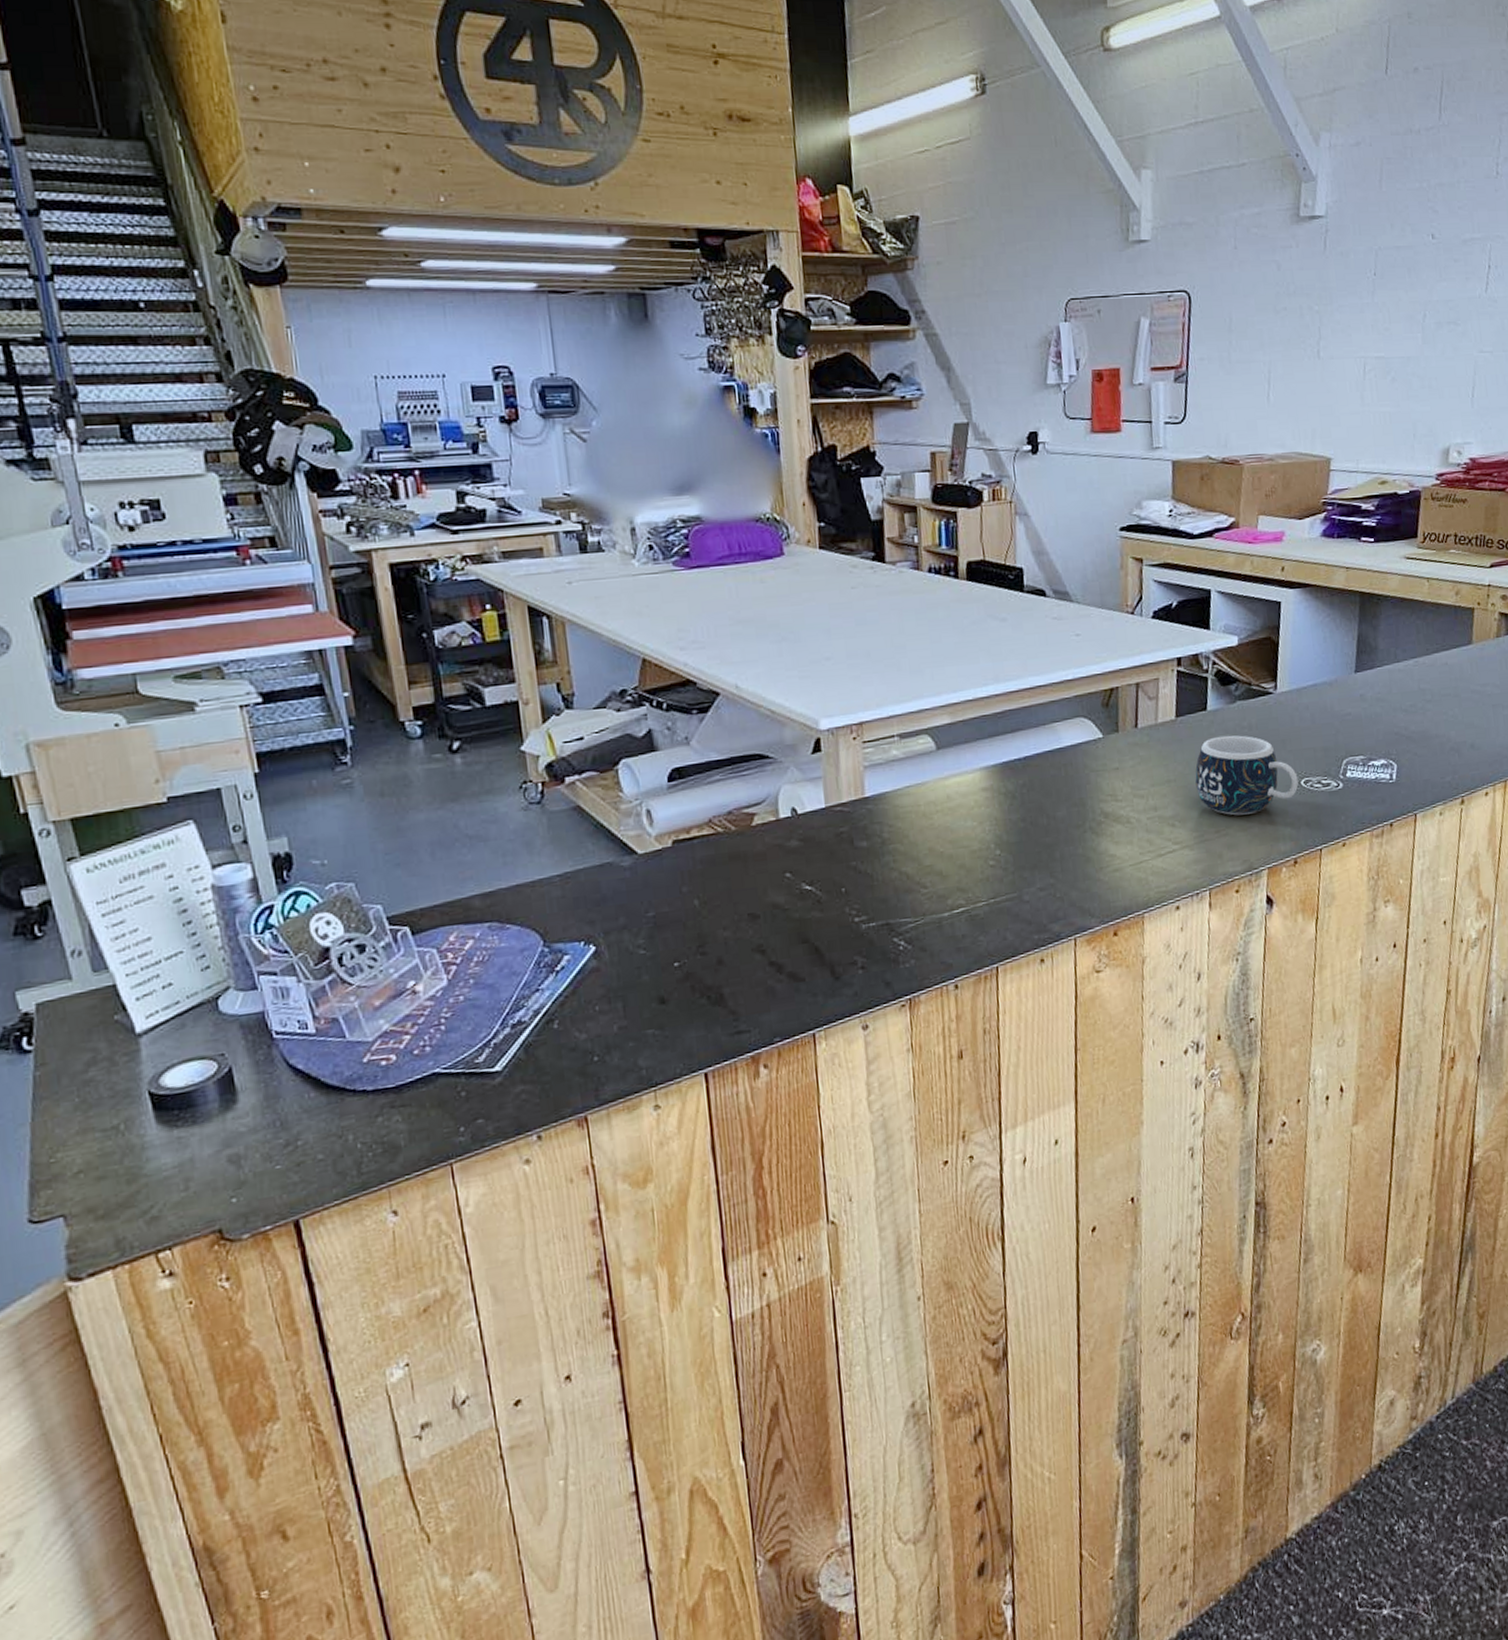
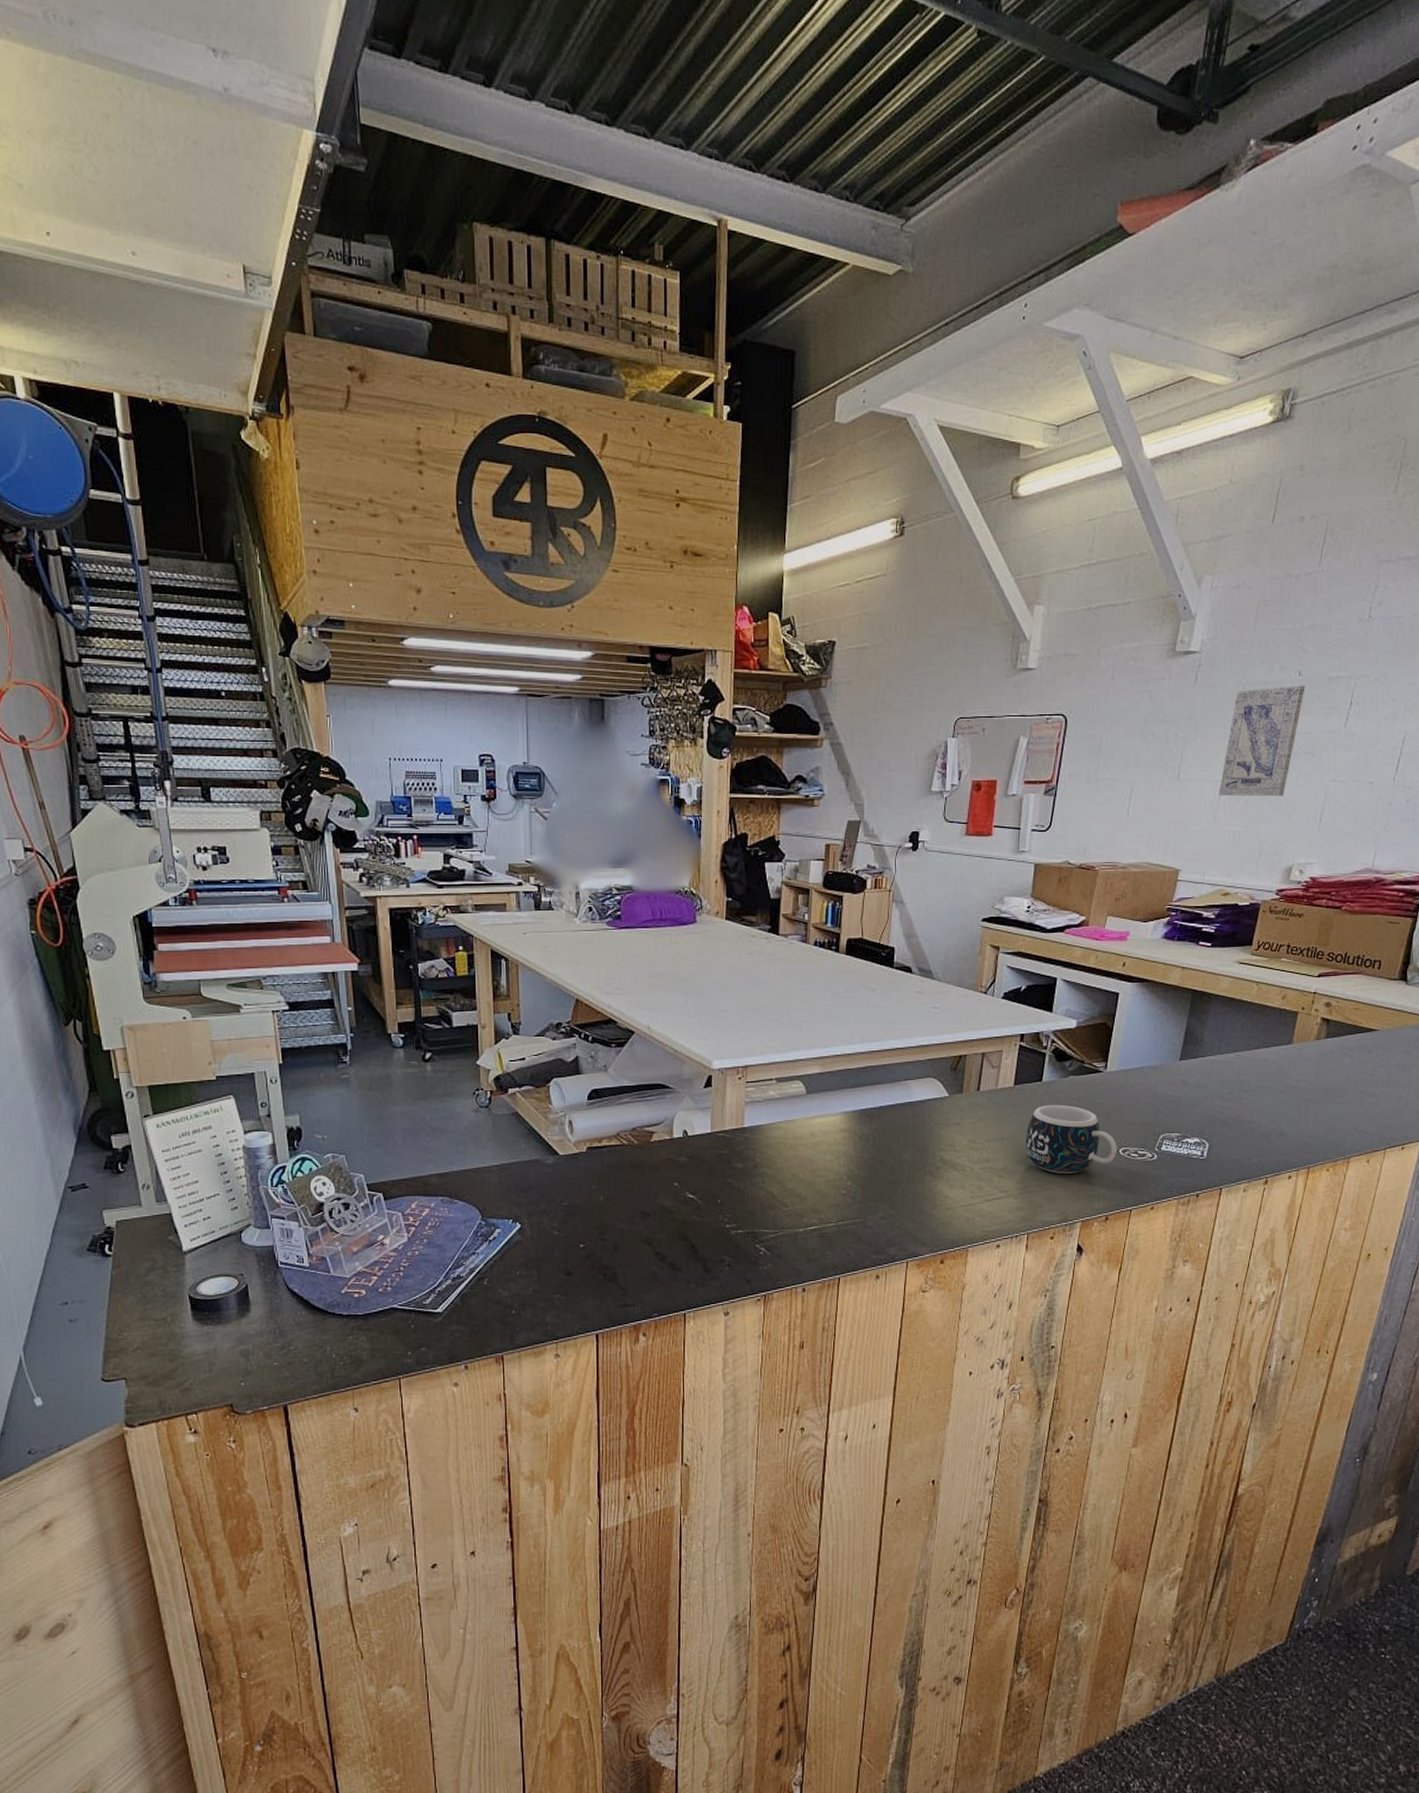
wall art: none [1363,249,1441,374] -> present [1219,685,1306,796]

